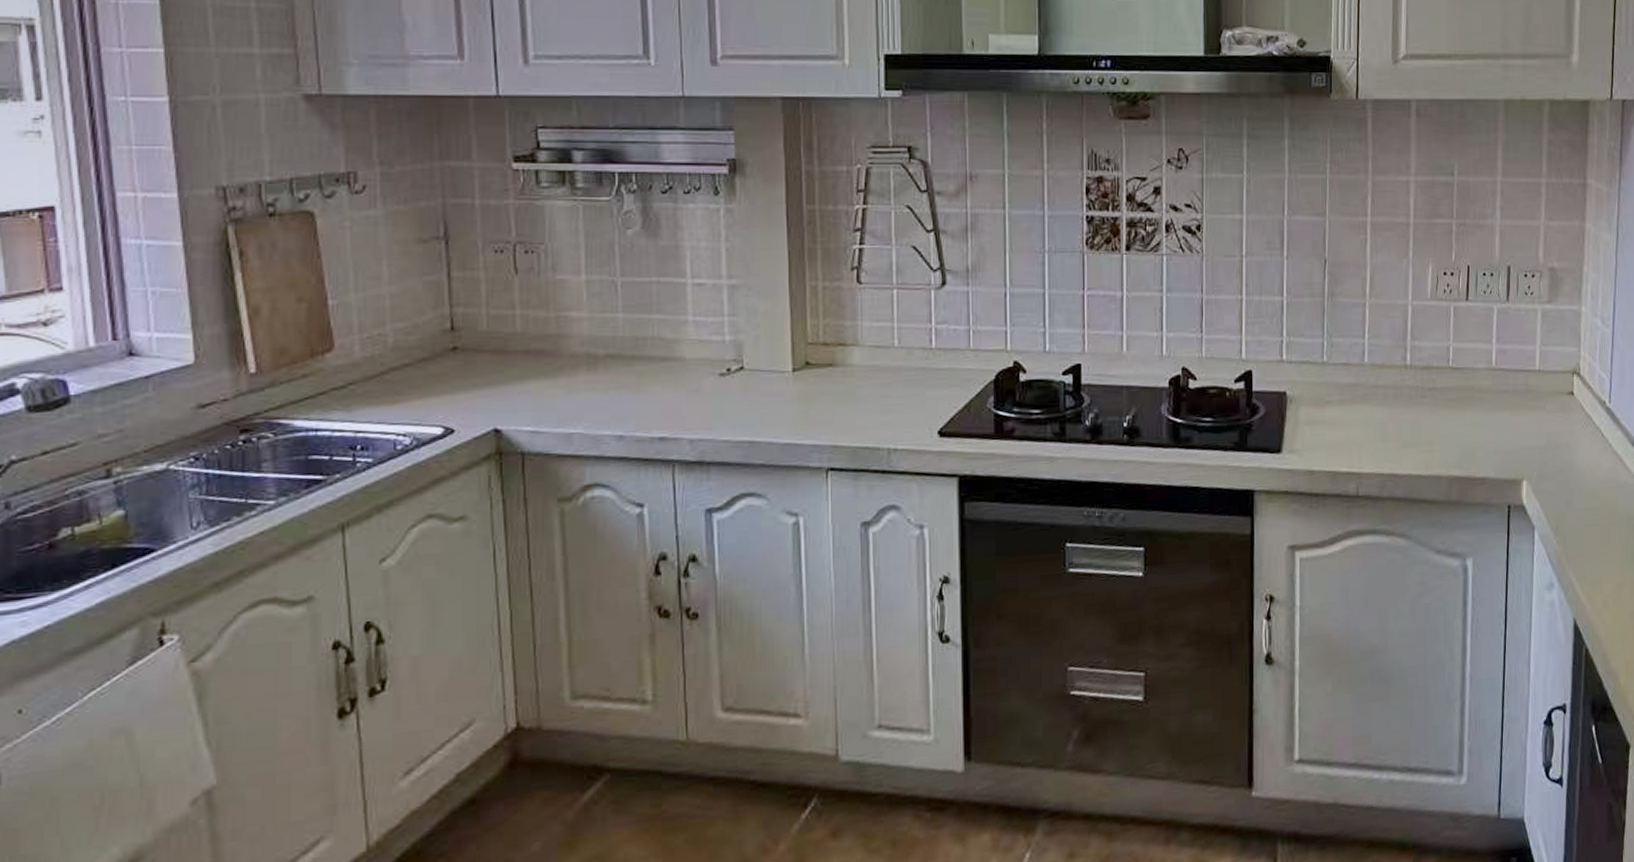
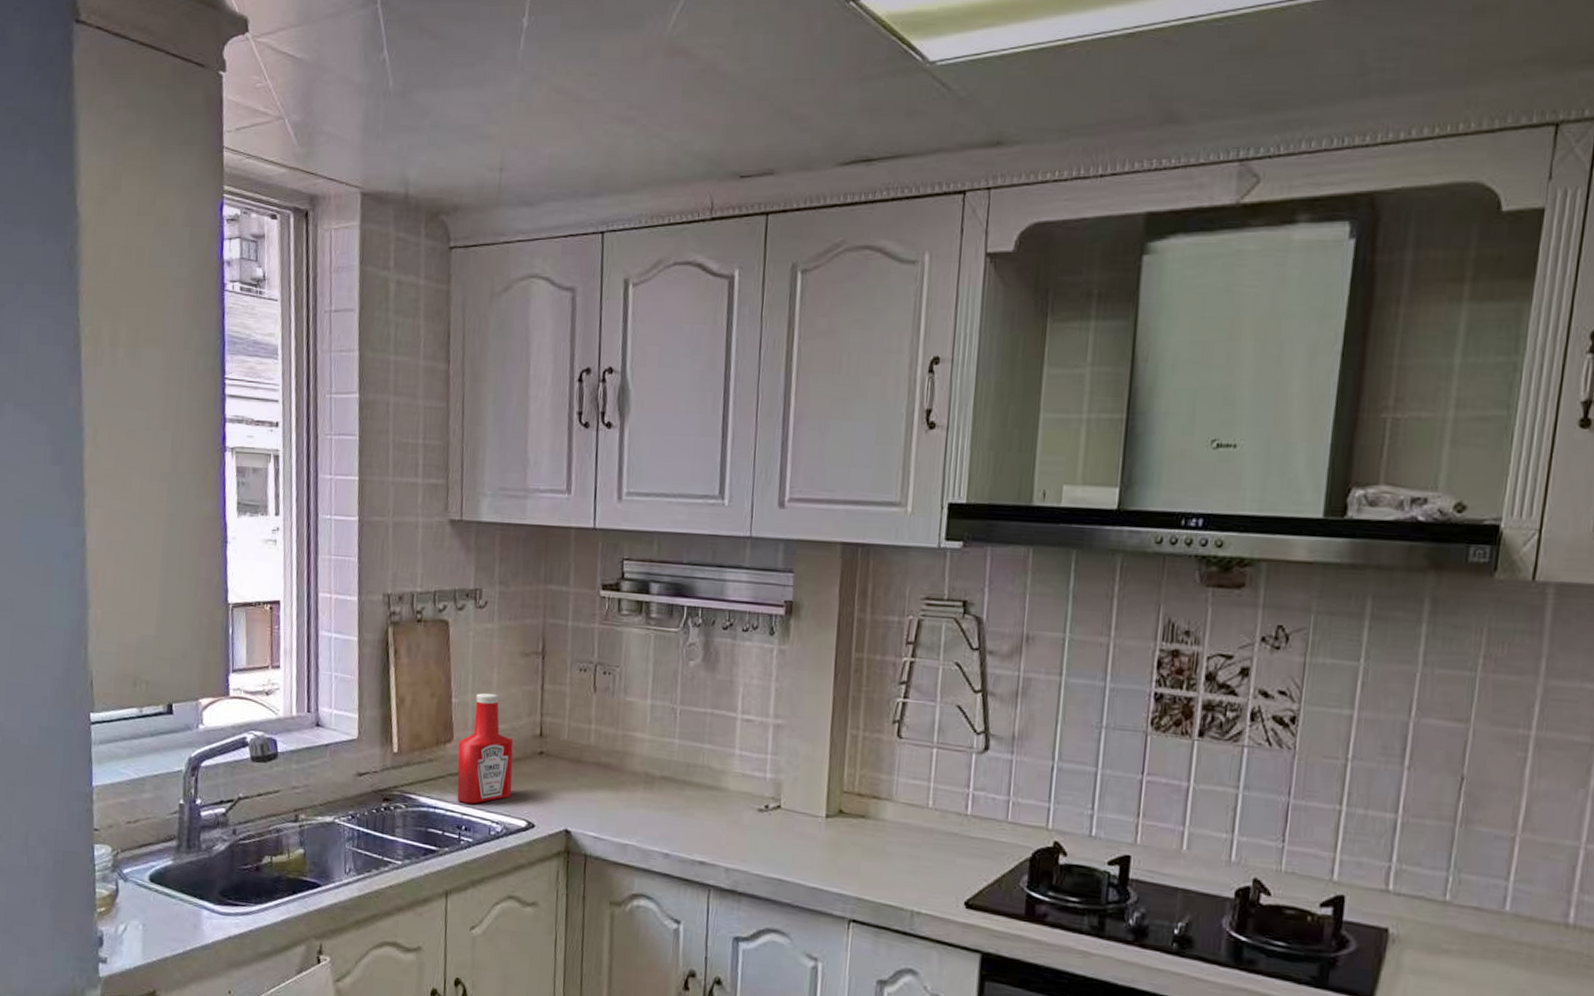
ketchup bottle: none [341,288,420,419] -> present [457,692,514,804]

